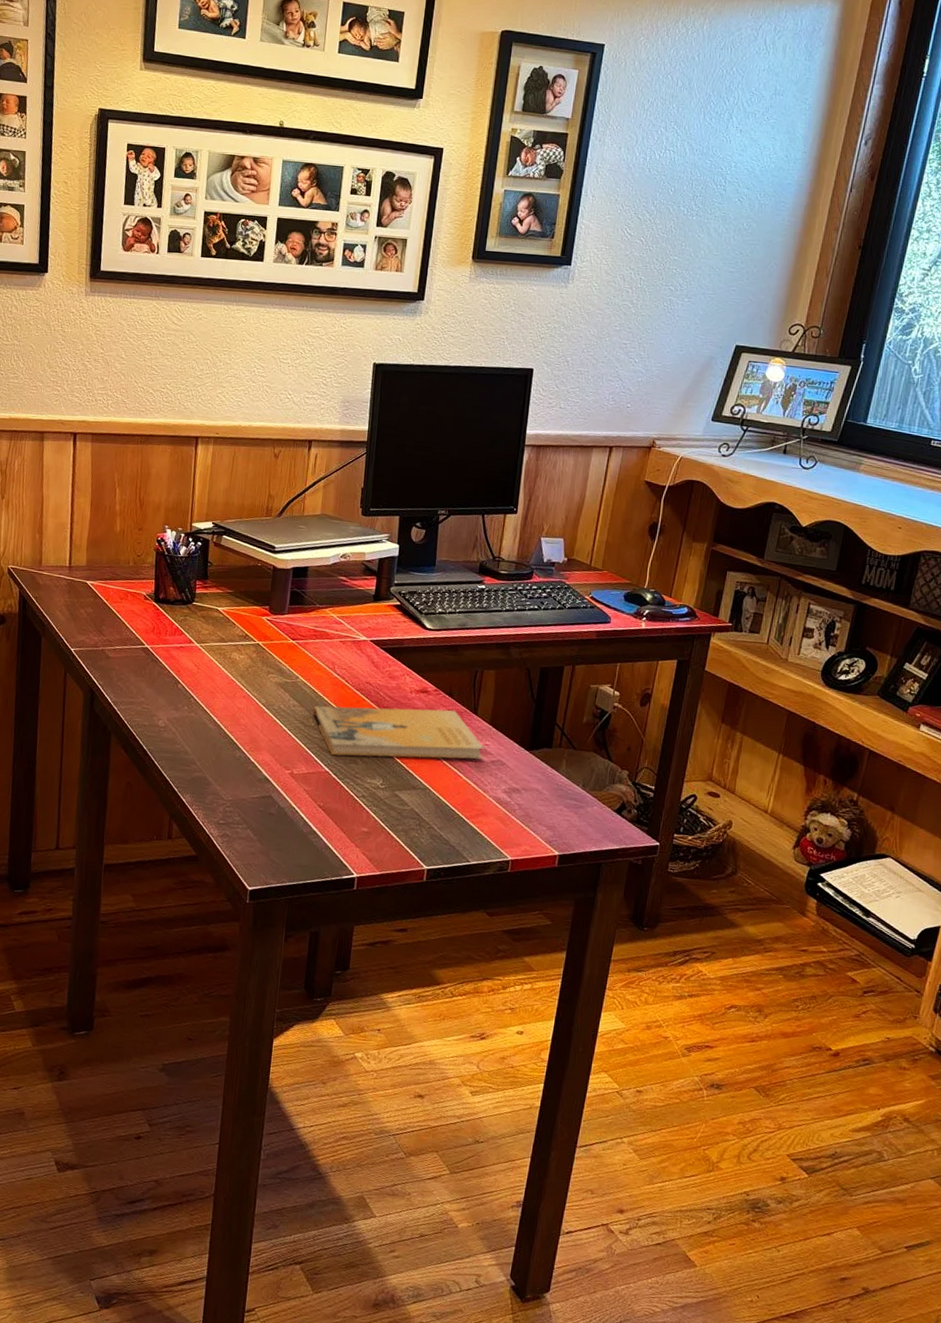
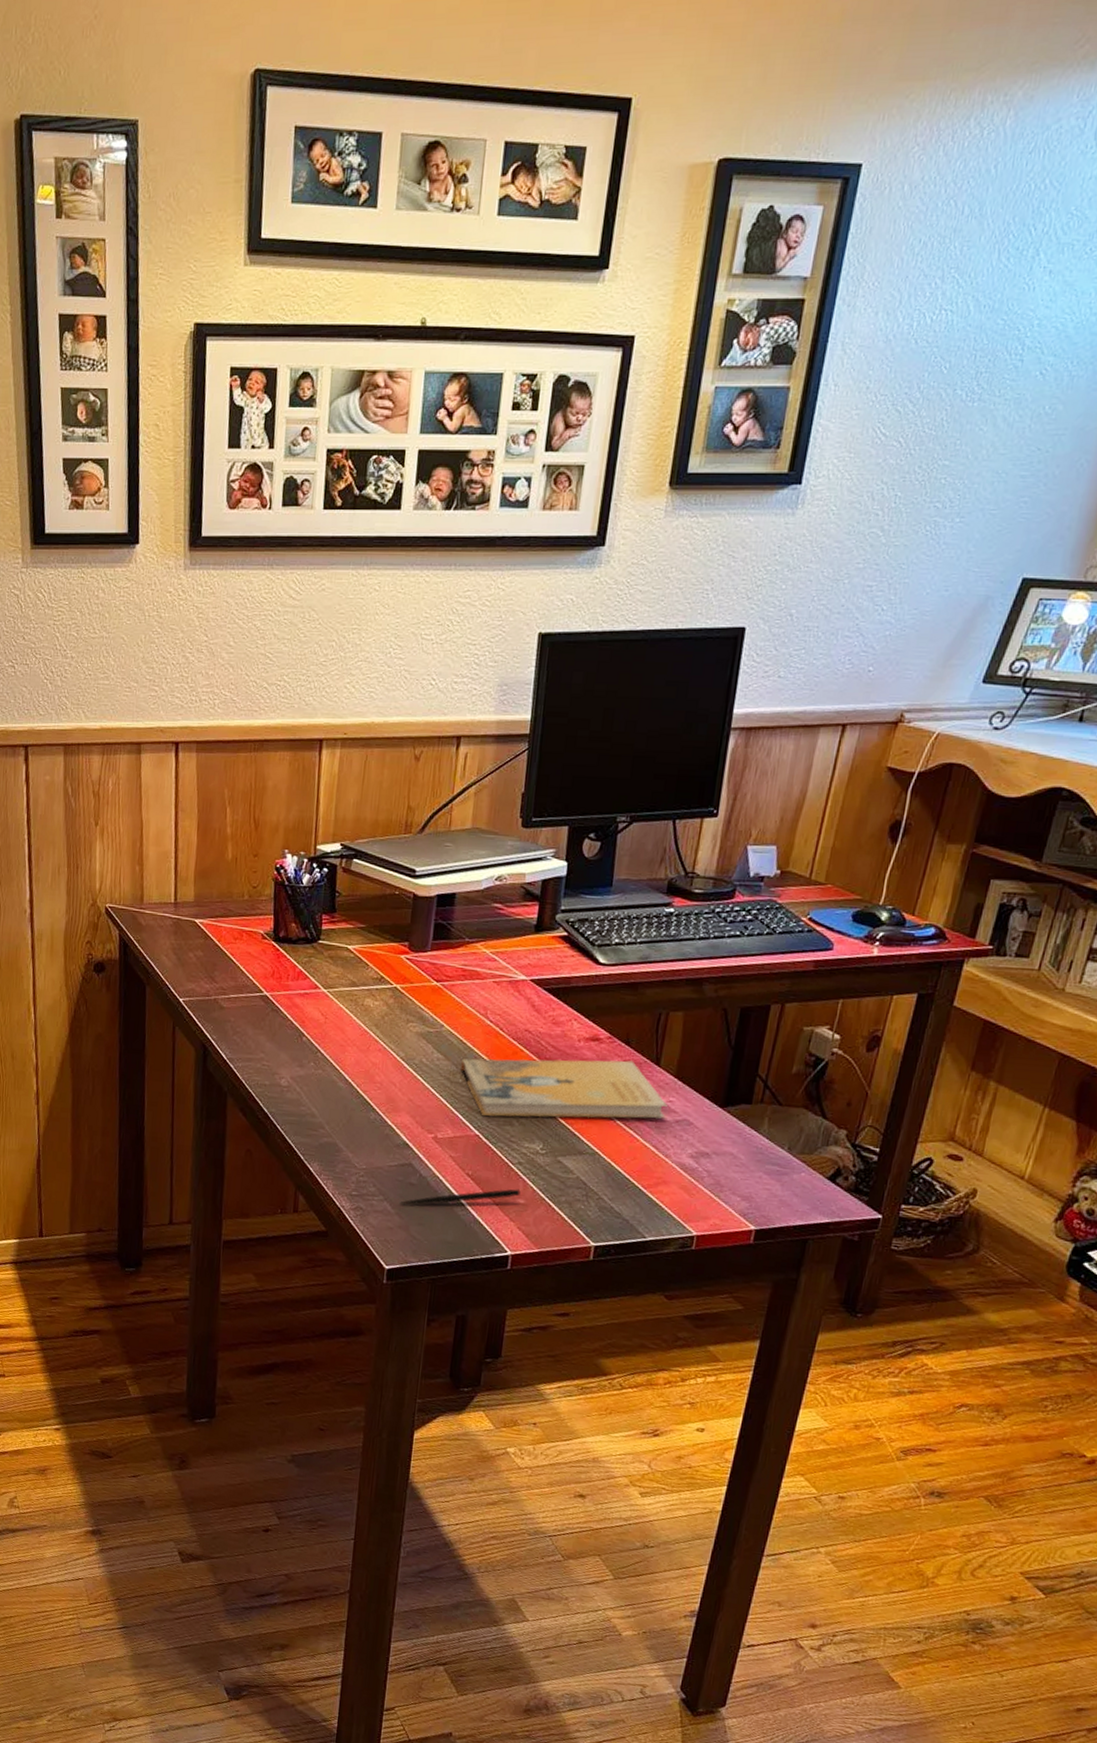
pen: none [261,819,364,833] -> present [400,1189,521,1205]

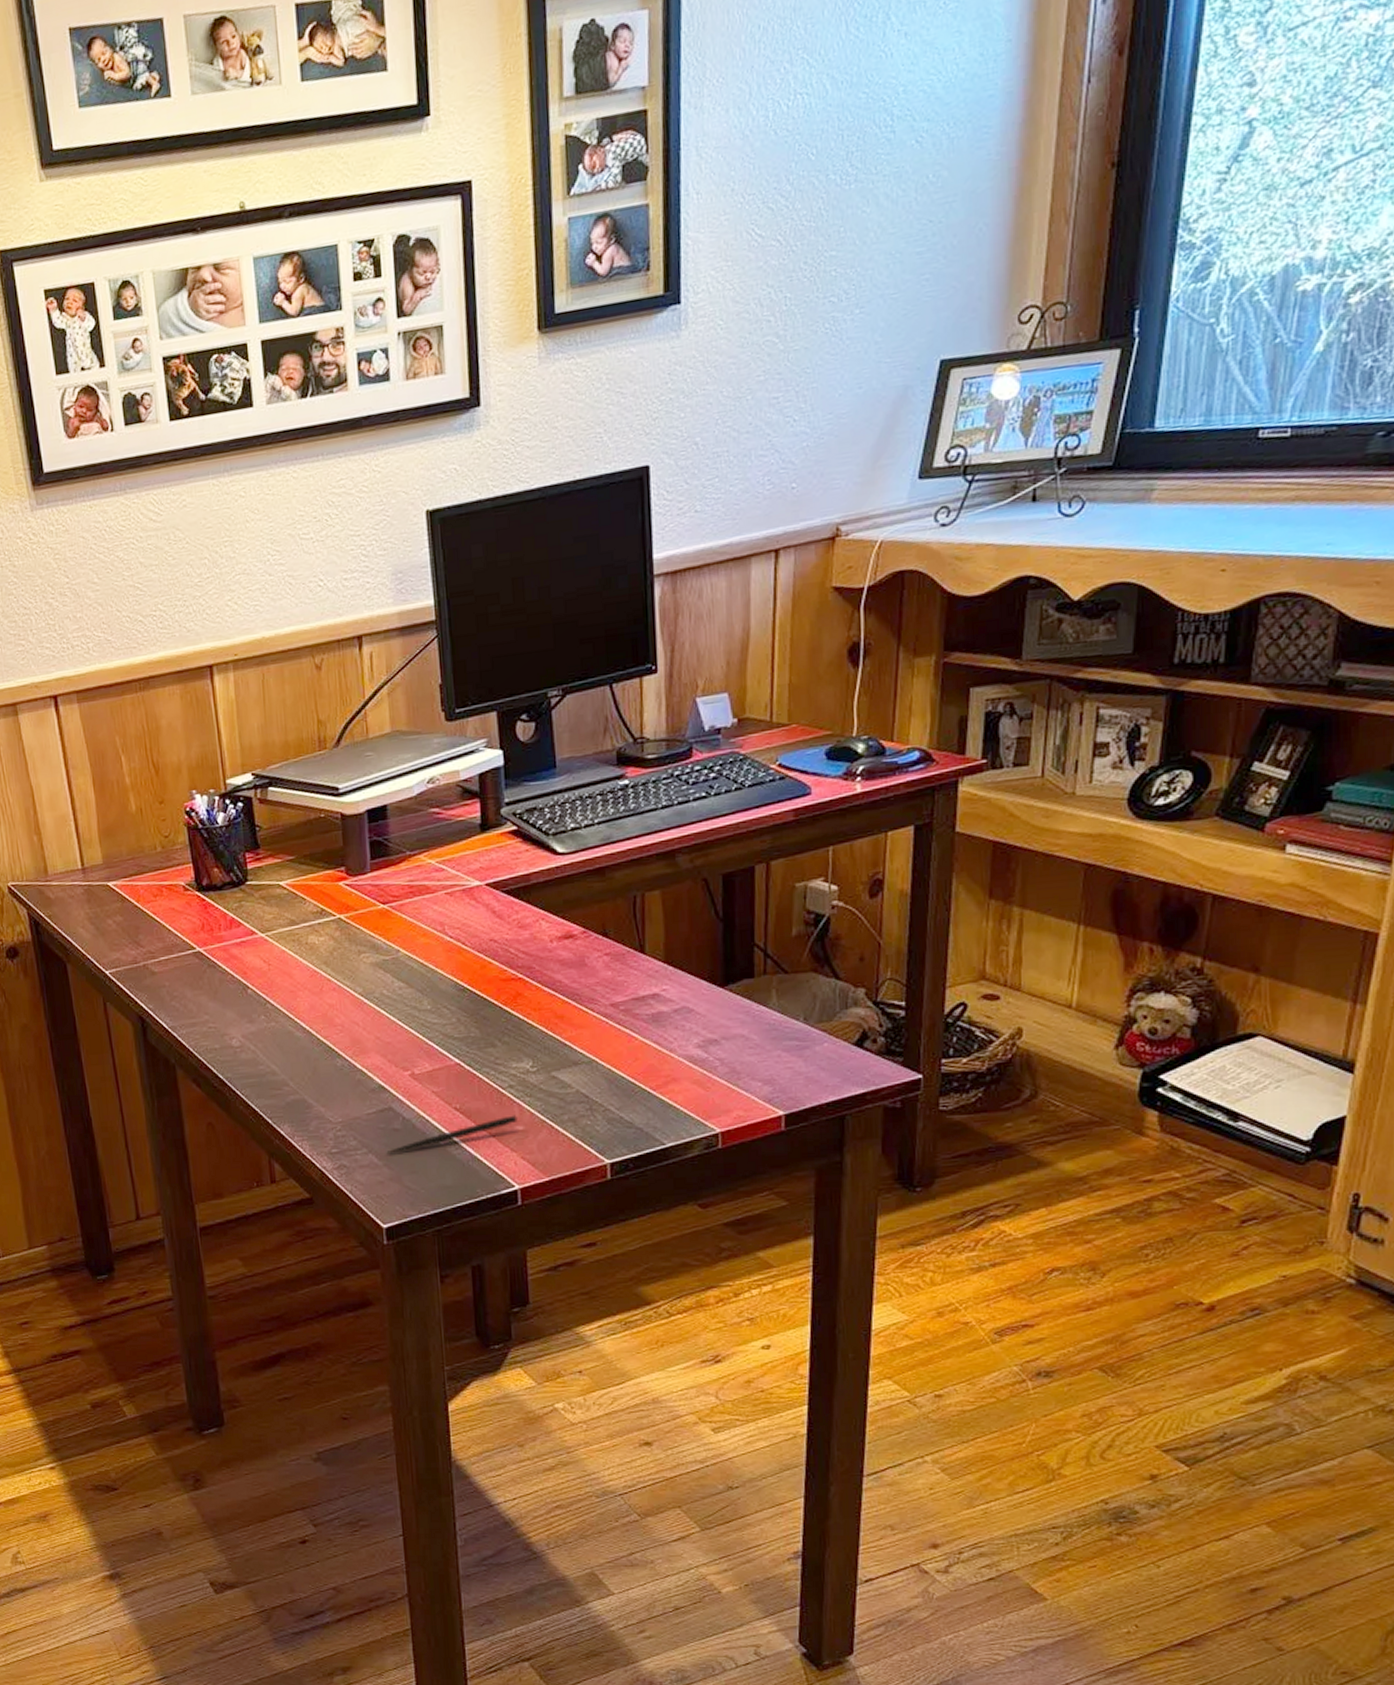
book: present [461,1058,668,1119] -> none [426,953,662,1042]

